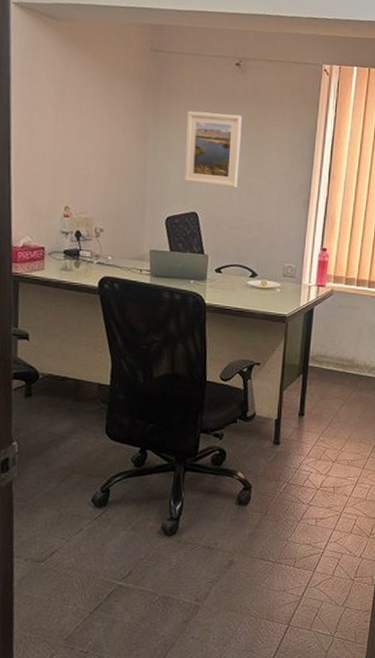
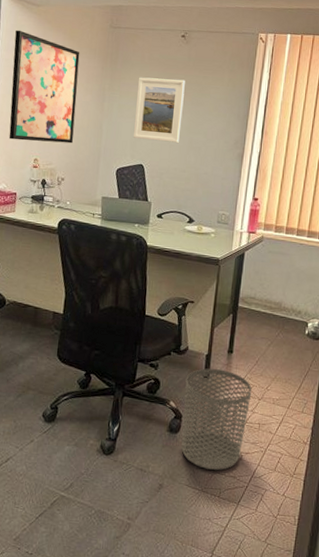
wall art: none [30,48,115,188] -> present [8,30,80,144]
waste bin: none [252,434,326,539] -> present [181,368,252,470]

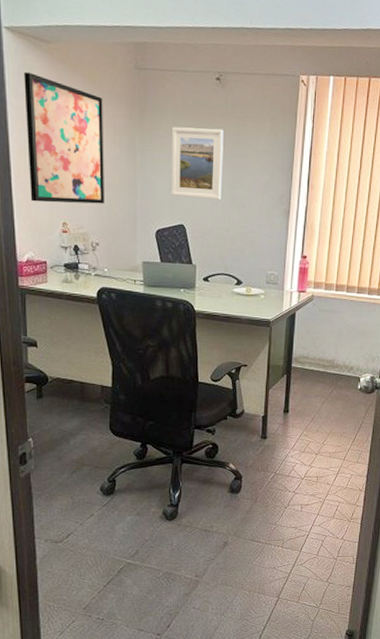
waste bin: present [181,368,252,470] -> none [243,429,309,523]

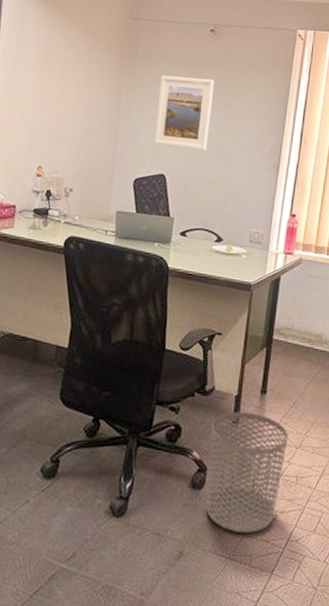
wall art: present [24,71,105,204] -> none [8,18,94,149]
waste bin: none [243,429,309,523] -> present [205,412,289,533]

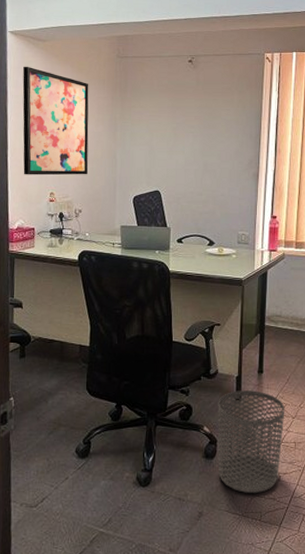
wall art: none [8,18,94,149] -> present [22,66,89,176]
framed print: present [154,75,214,150] -> none [148,104,195,167]

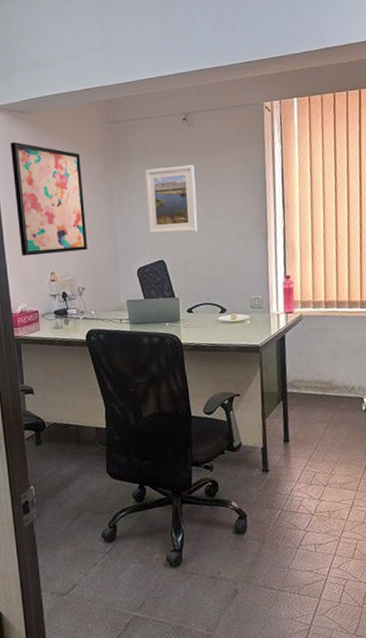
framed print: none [148,104,195,167] -> present [145,164,198,234]
waste bin: present [218,390,285,493] -> none [244,460,316,567]

